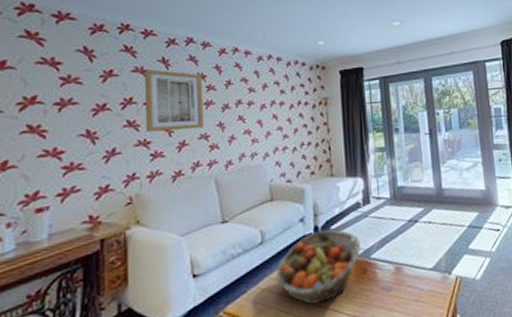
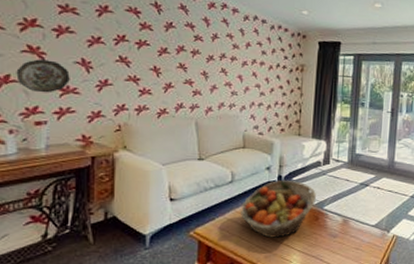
decorative plate: none [15,137,74,176] -> present [16,59,70,93]
wall art: present [144,69,204,132] -> none [136,11,191,74]

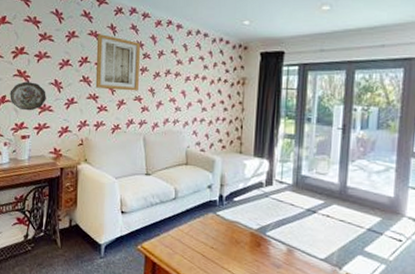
wall art: none [136,11,191,74] -> present [95,34,140,91]
fruit basket: present [241,179,316,238] -> none [183,199,258,261]

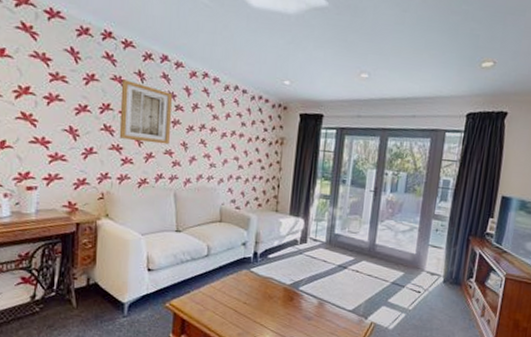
decorative plate: present [10,81,46,111] -> none [11,126,59,160]

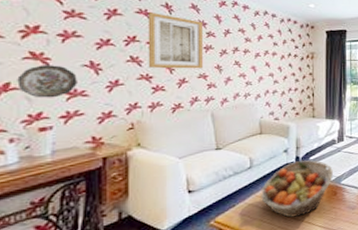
decorative plate: none [11,126,59,160] -> present [17,65,77,98]
fruit basket: none [215,256,292,316] -> present [261,160,333,218]

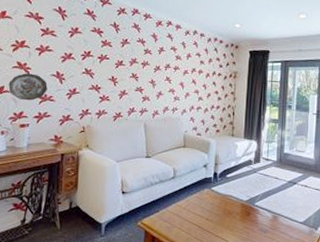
wall art: present [147,12,203,69] -> none [98,31,142,83]
fruit basket: present [261,160,333,218] -> none [181,176,248,231]

